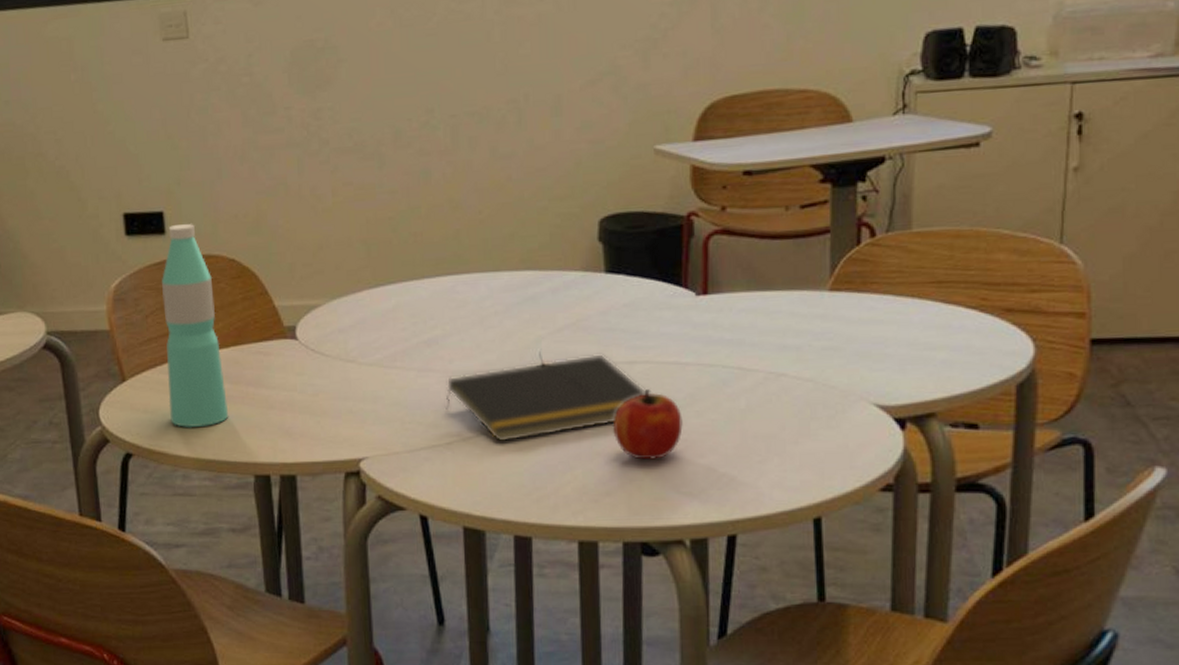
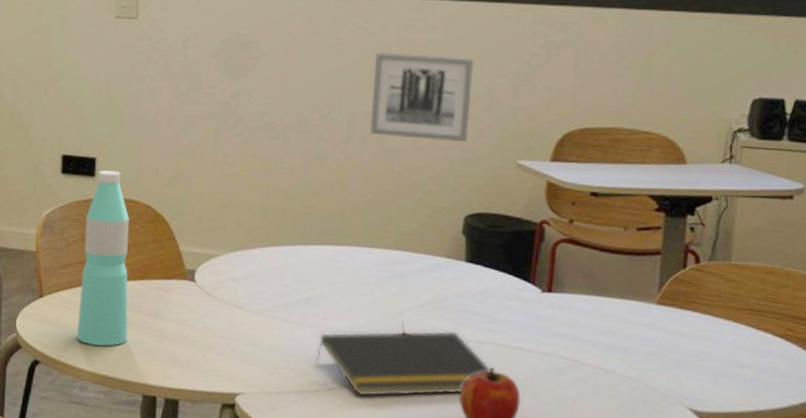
wall art: none [475,29,595,138] -> present [370,52,475,142]

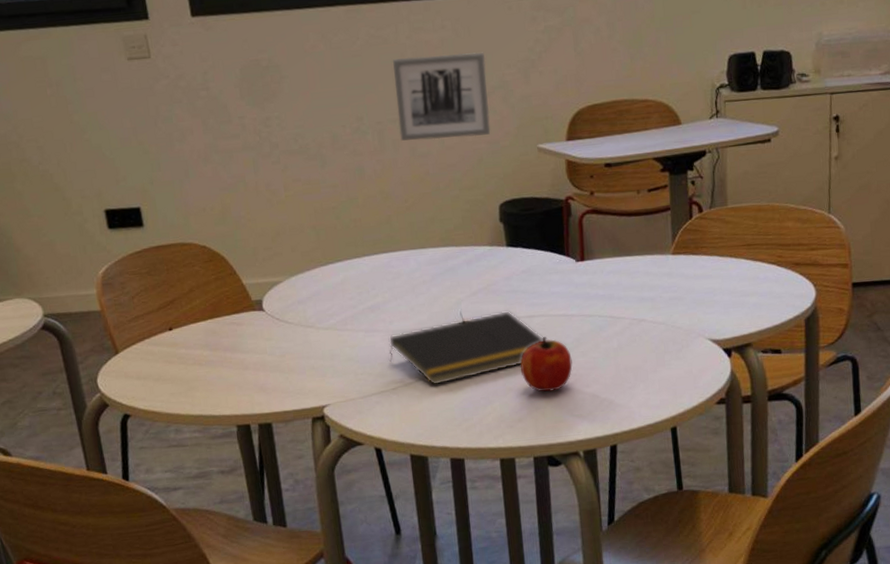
water bottle: present [77,170,129,346] -> none [143,217,211,390]

